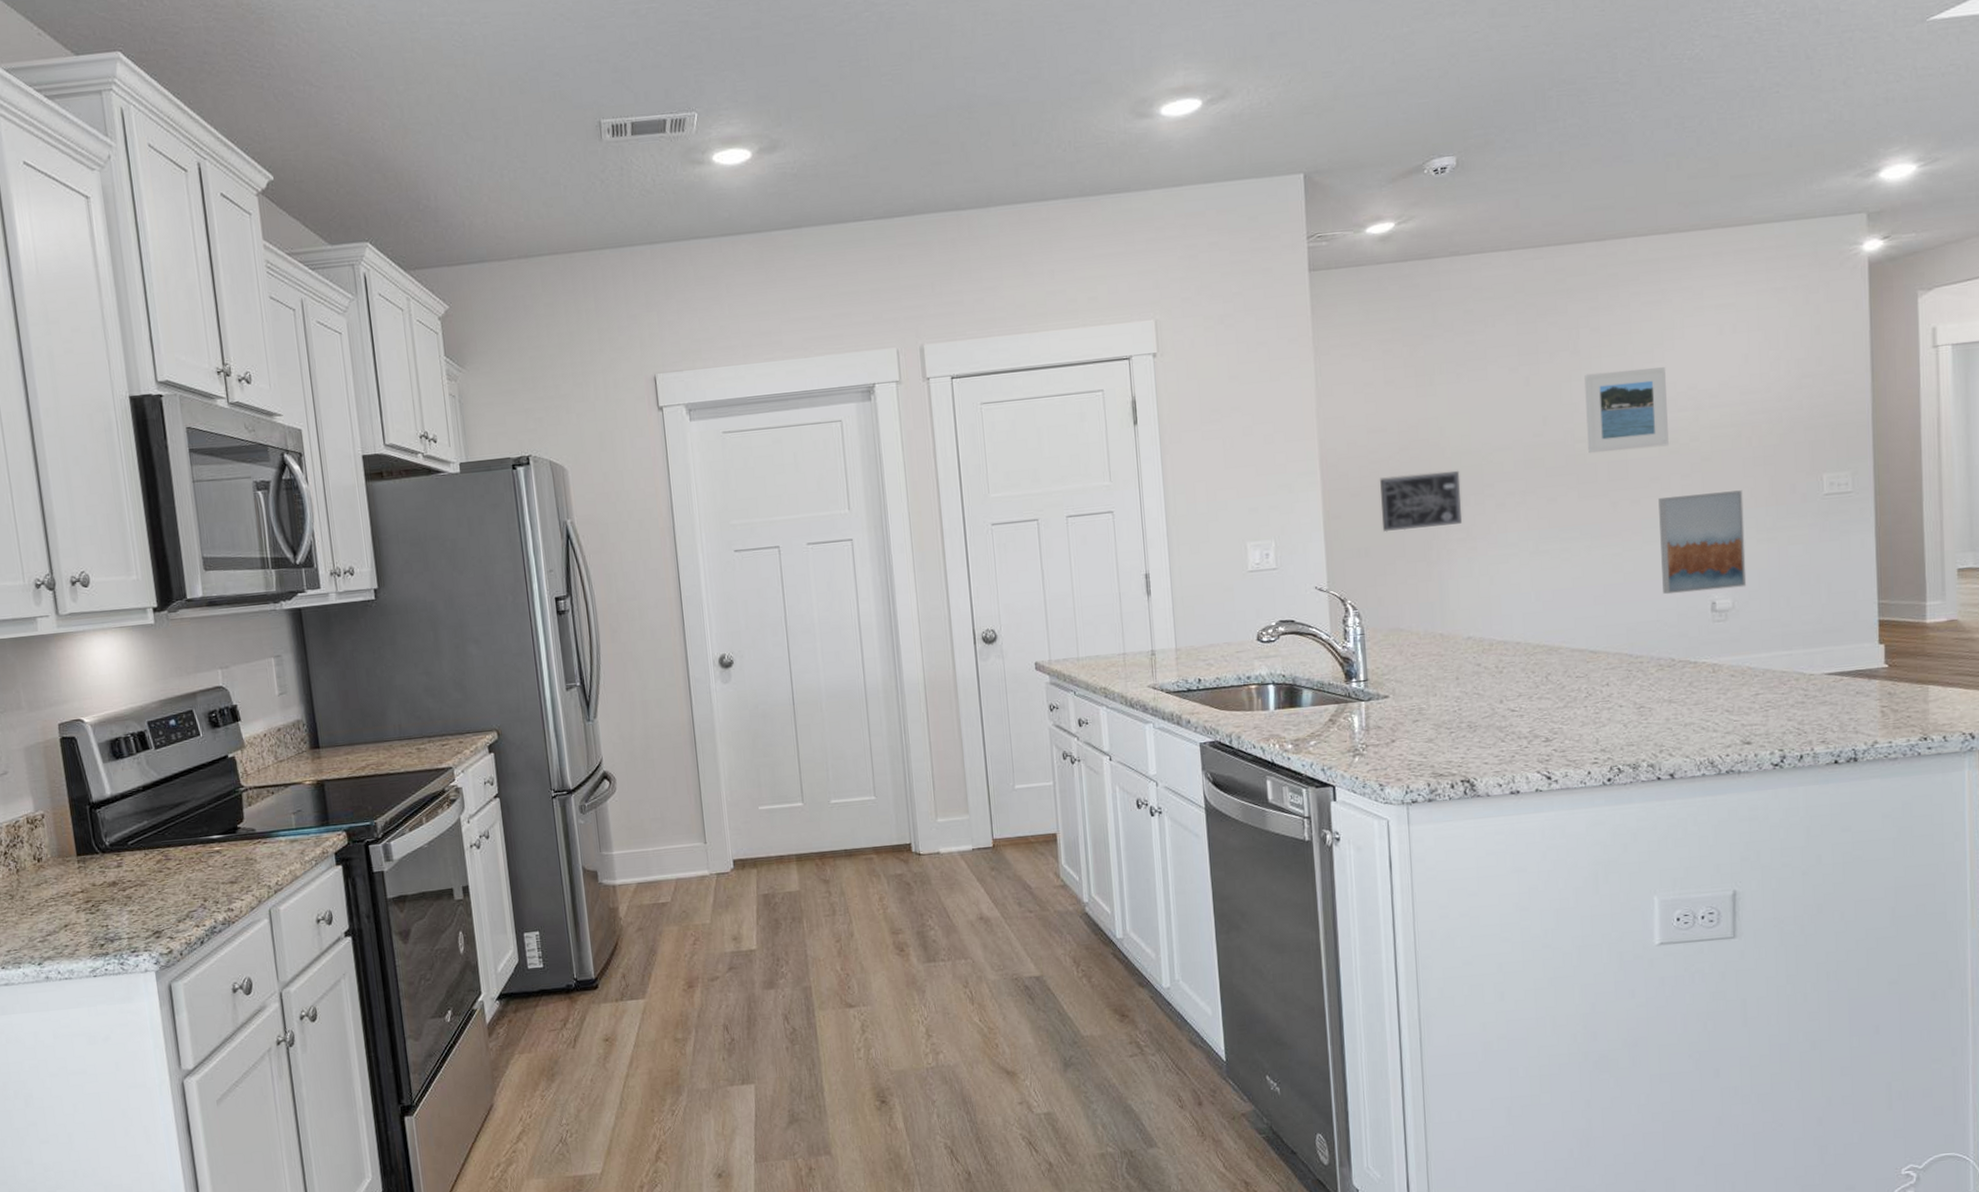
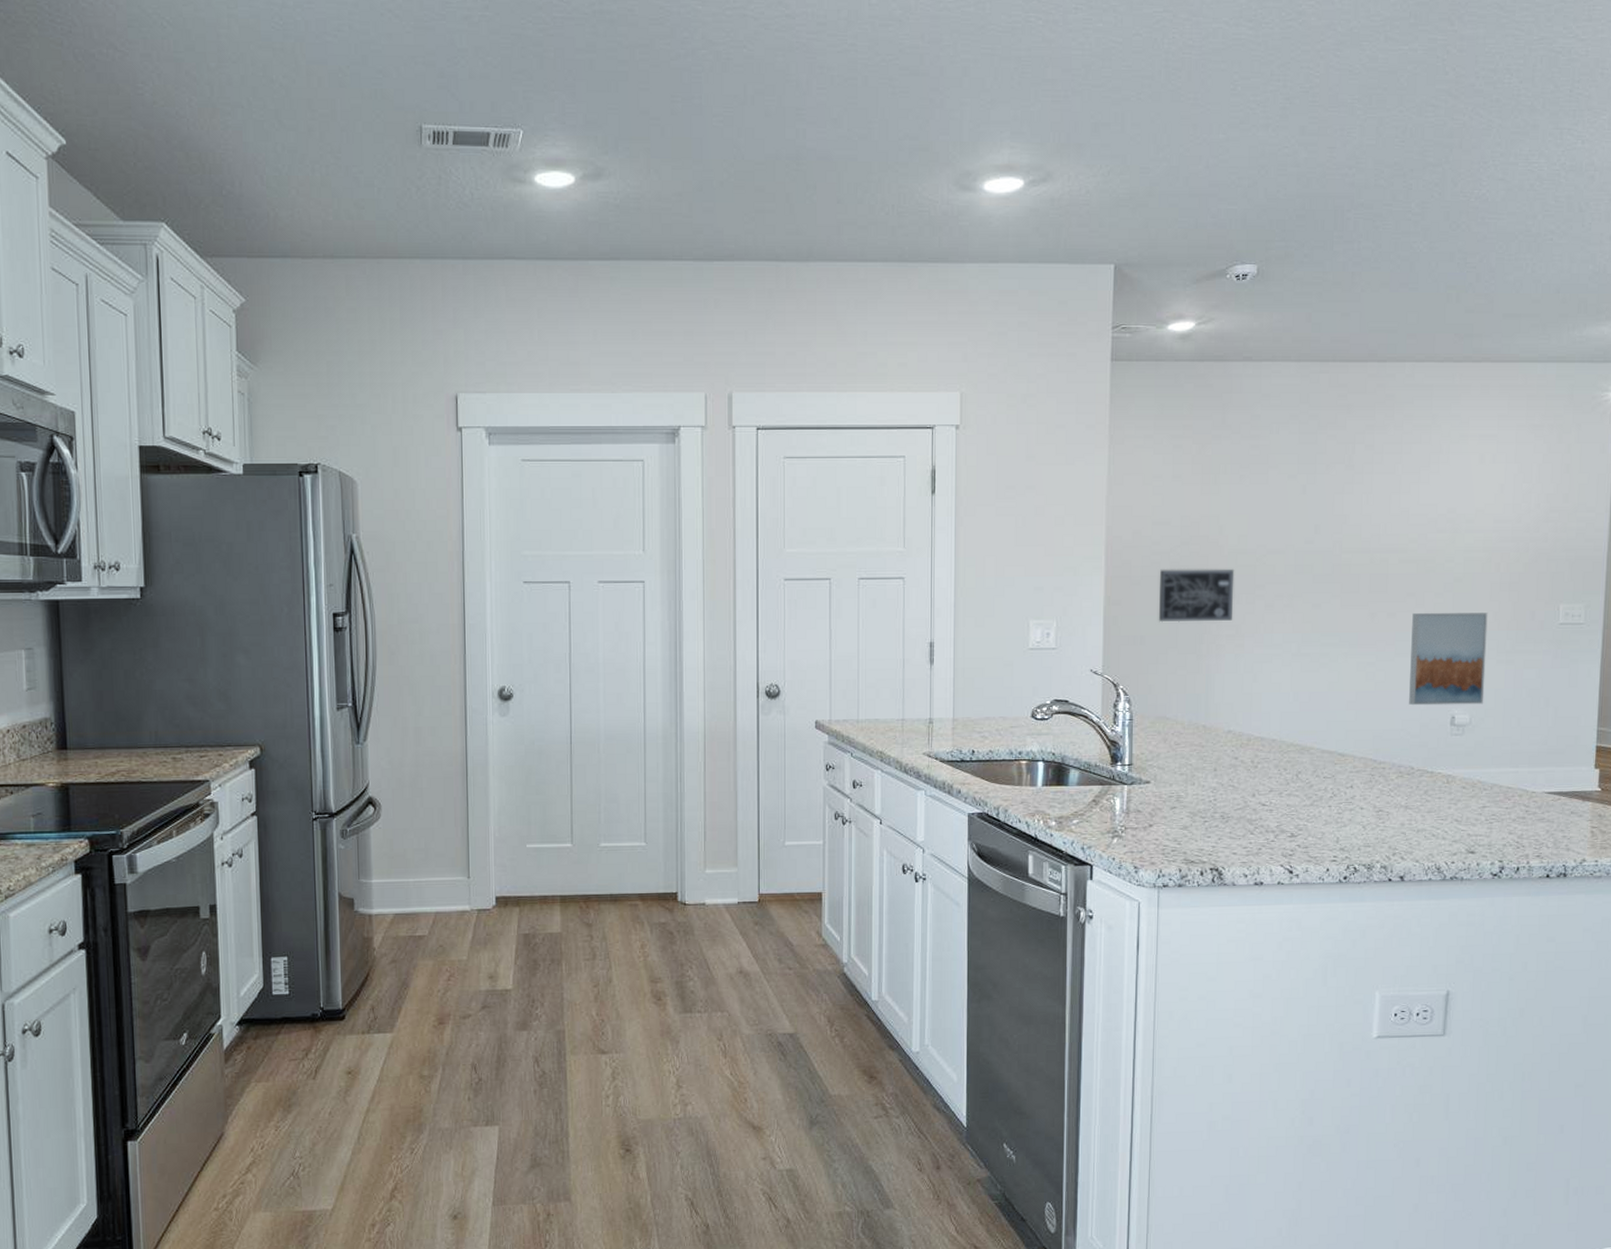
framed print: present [1584,367,1669,454] -> none [1353,488,1430,565]

